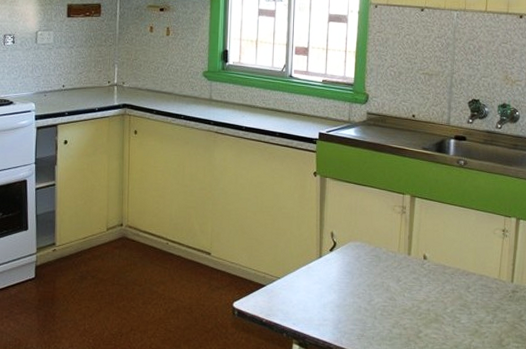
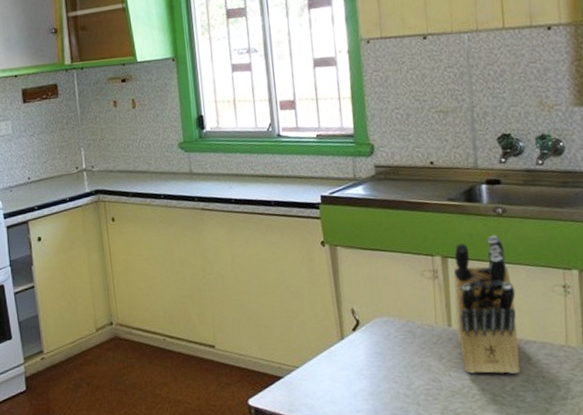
knife block: none [414,182,465,299] -> present [453,235,521,374]

